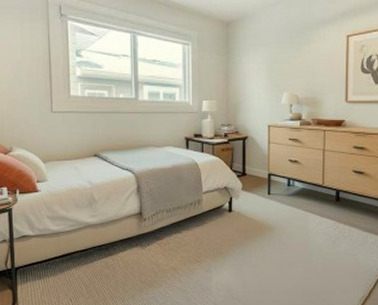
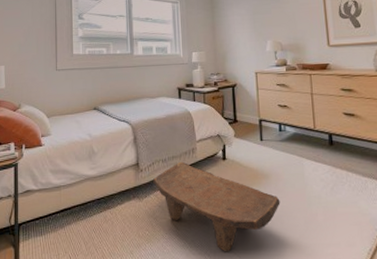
bench: none [157,212,283,297] -> present [153,161,280,252]

